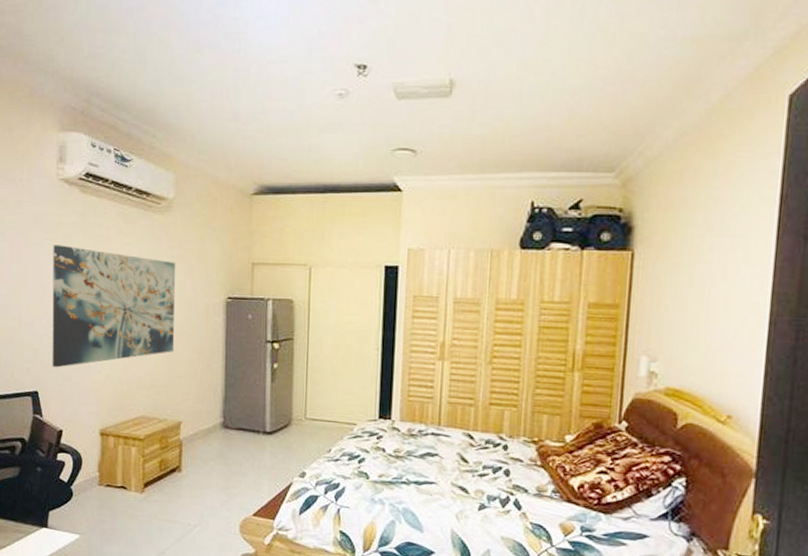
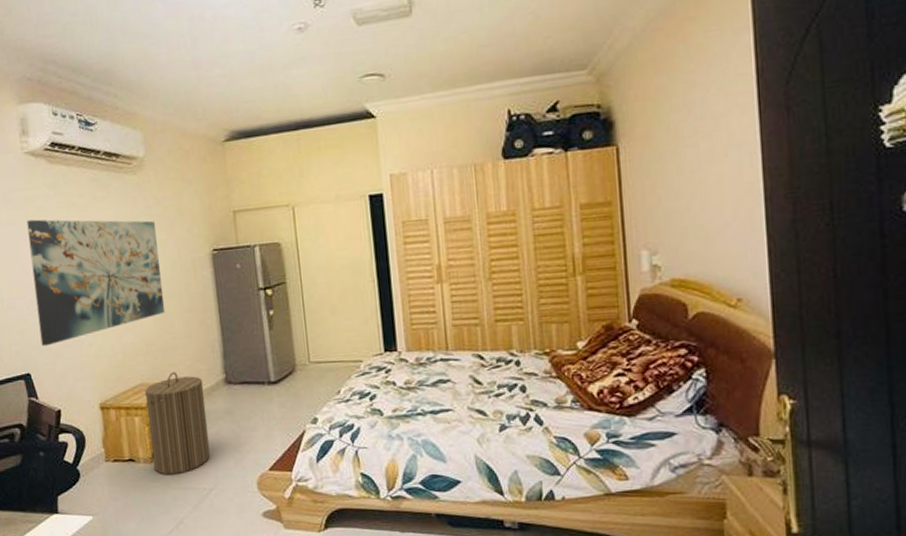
laundry hamper: none [143,409,201,507] -> present [145,372,211,475]

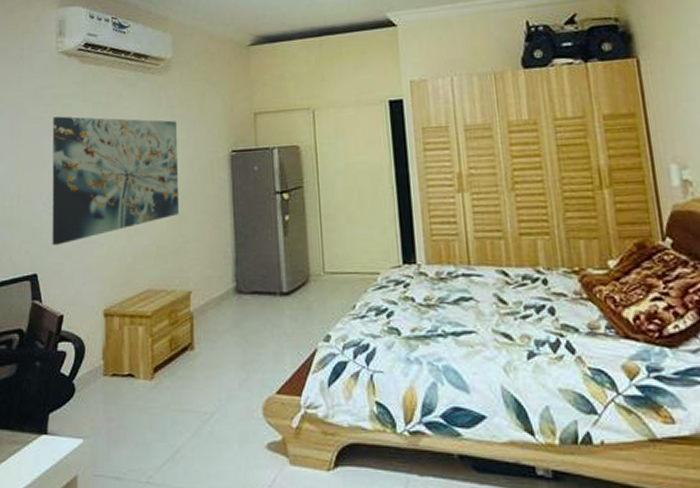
laundry hamper: present [145,372,211,475] -> none [152,278,215,394]

